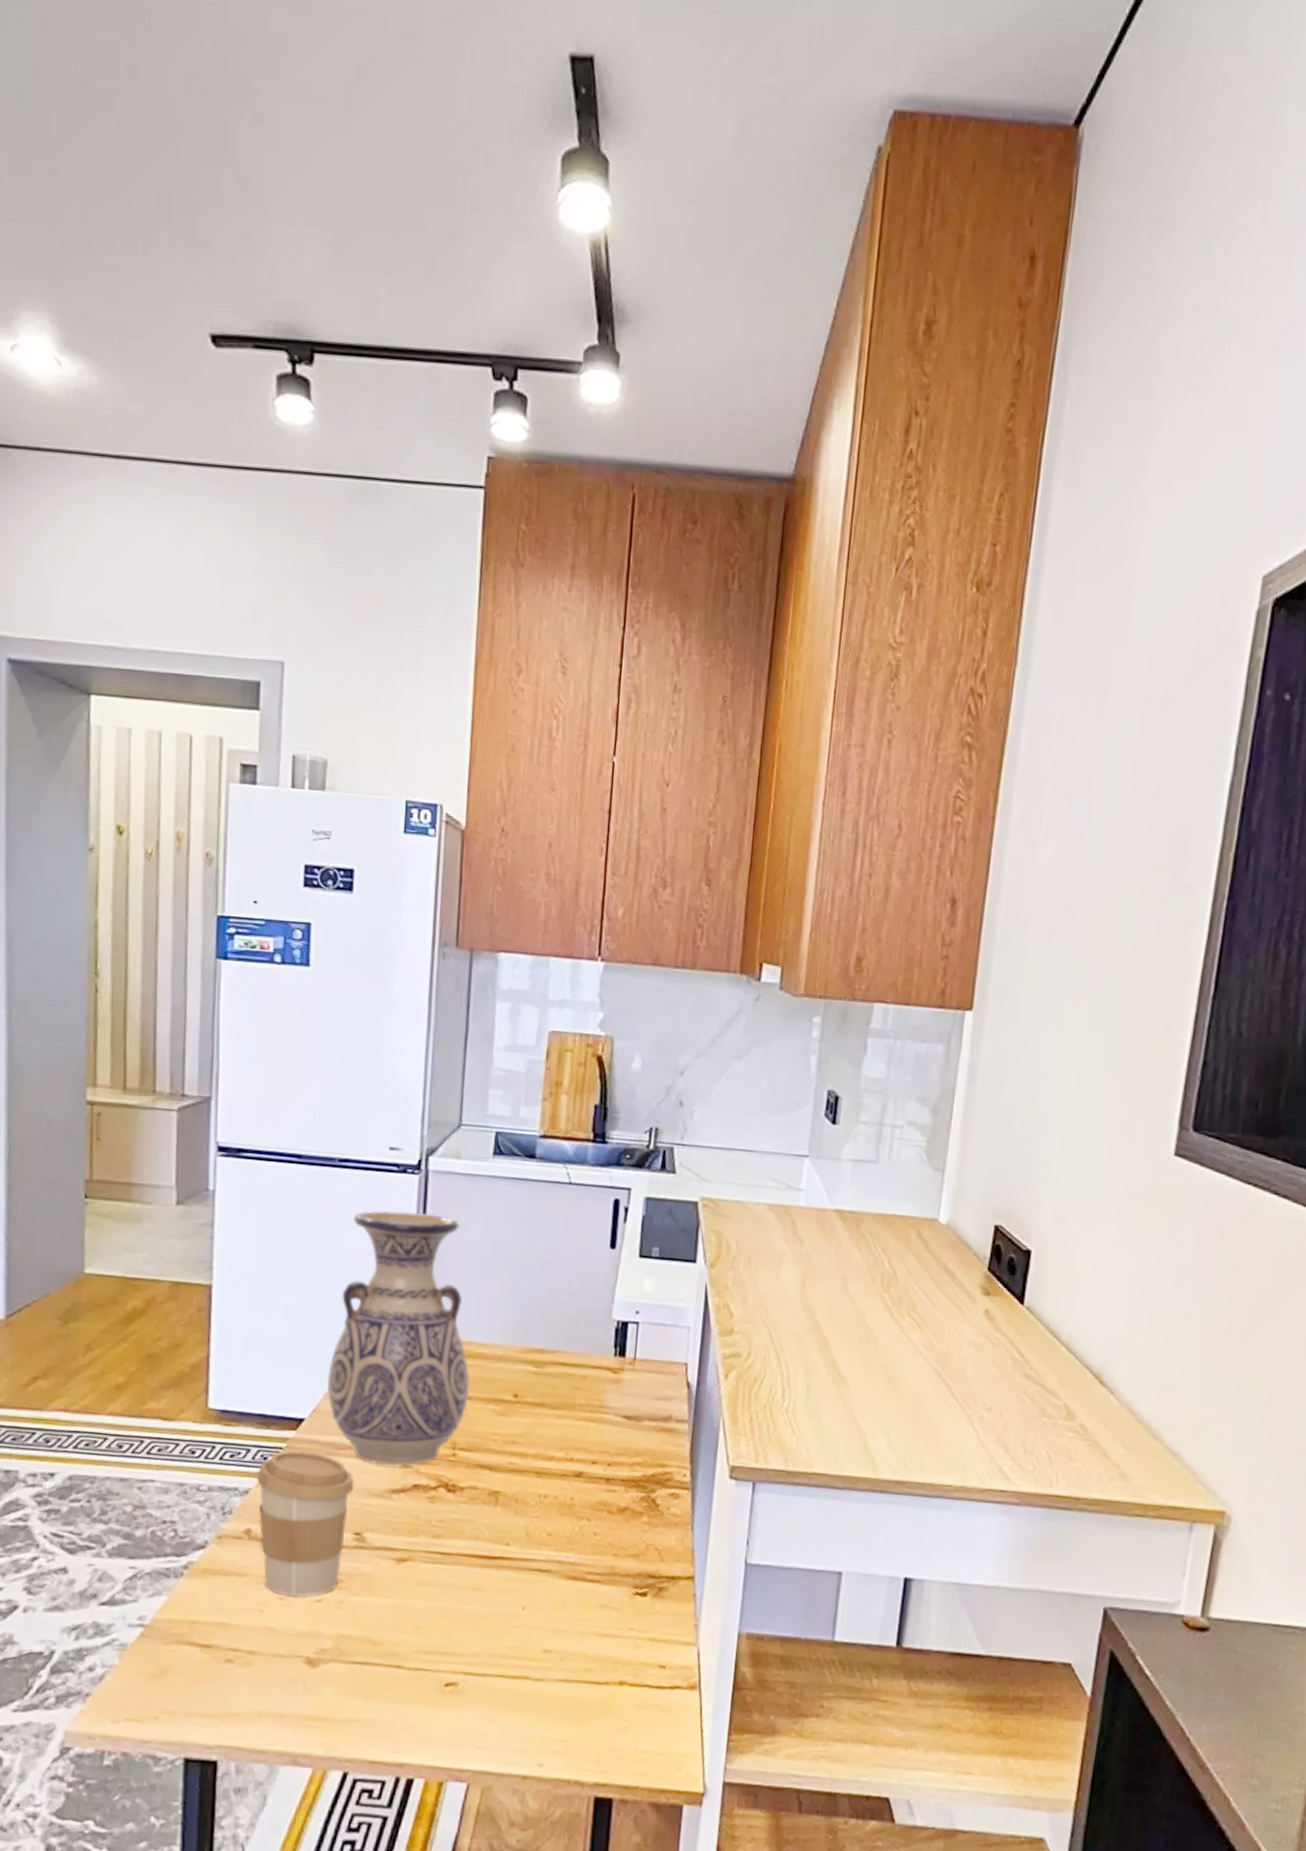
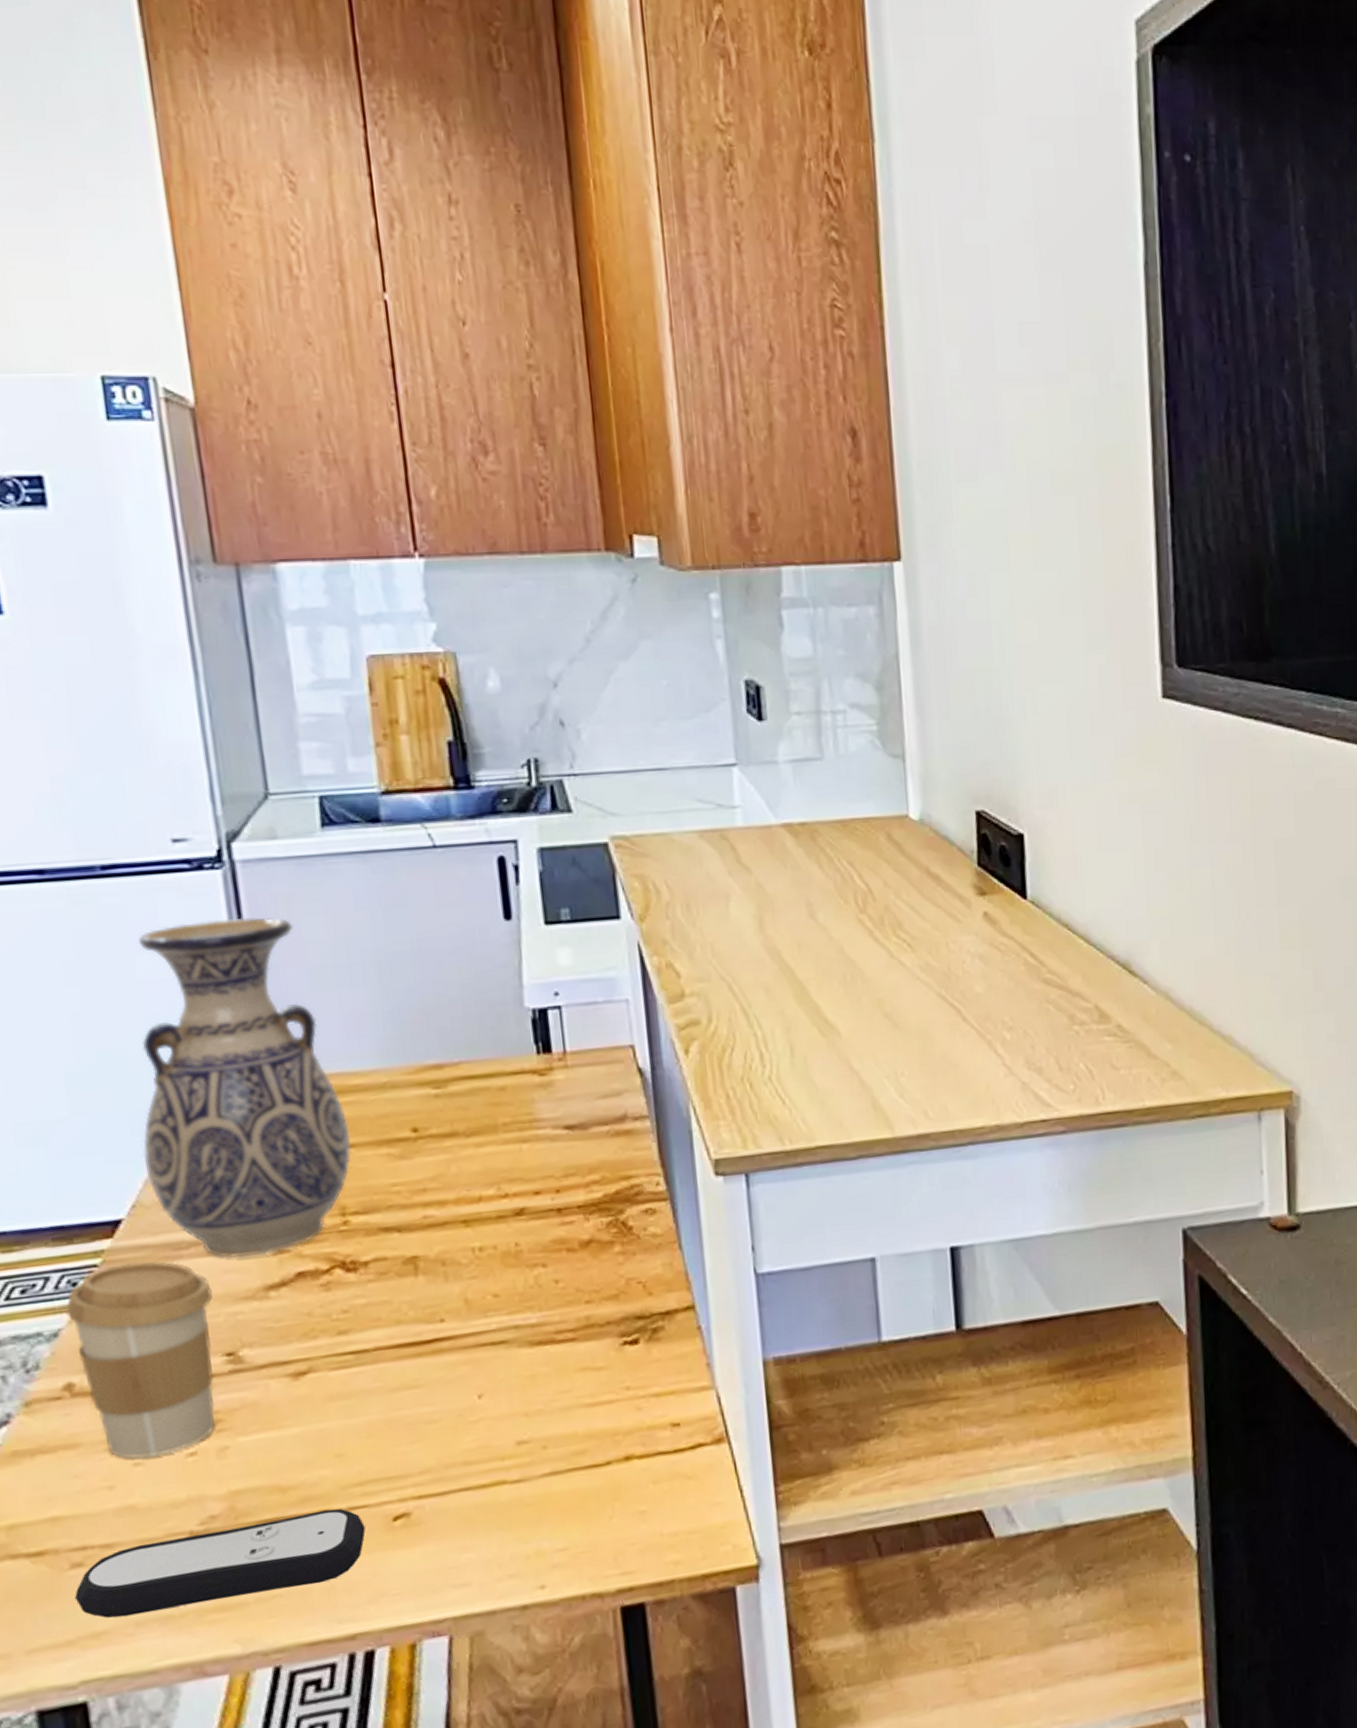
remote control: none [224,1657,425,1719] -> present [75,1508,366,1618]

